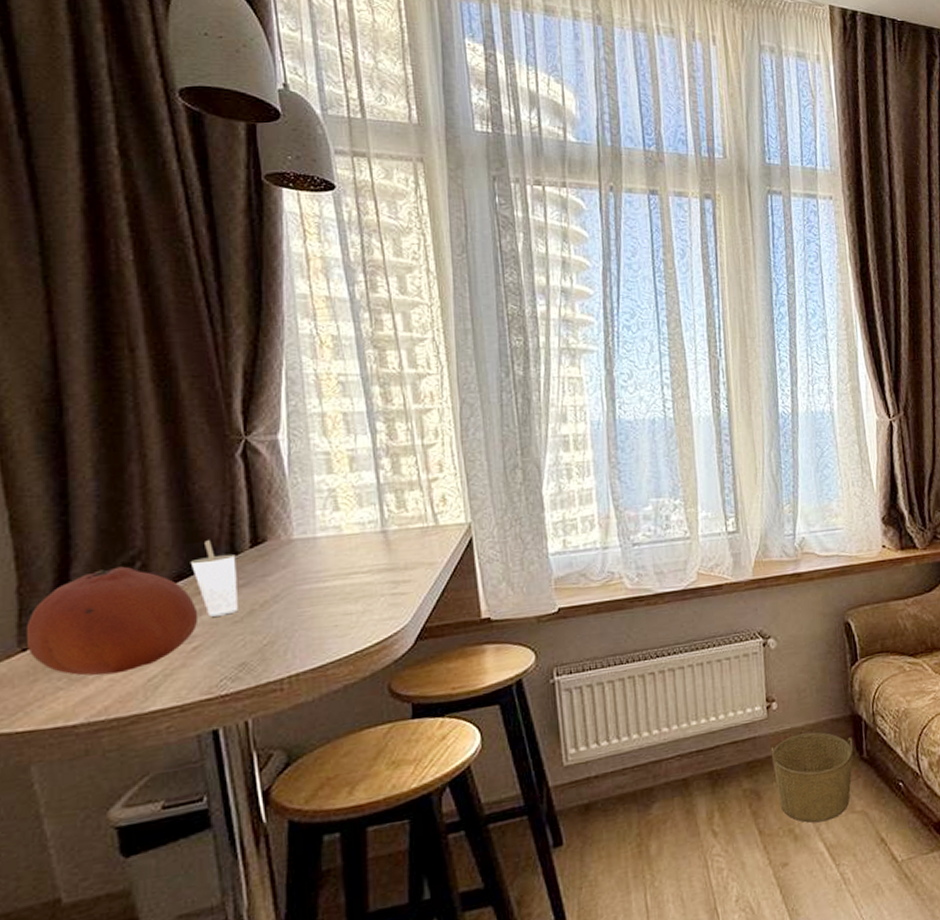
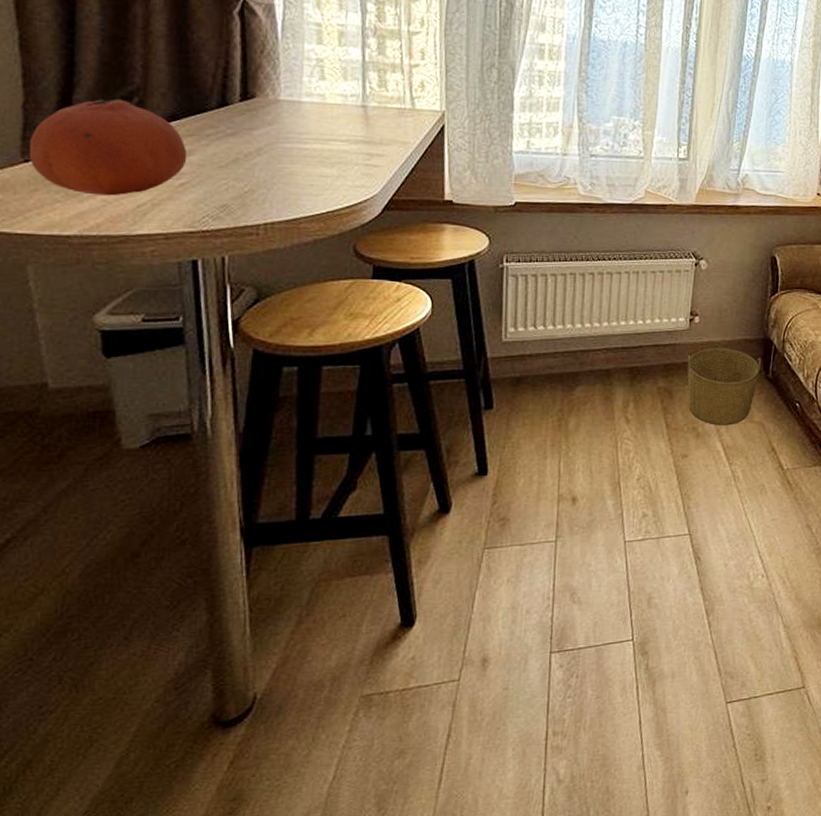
cup: present [190,539,238,617] -> none [183,87,226,159]

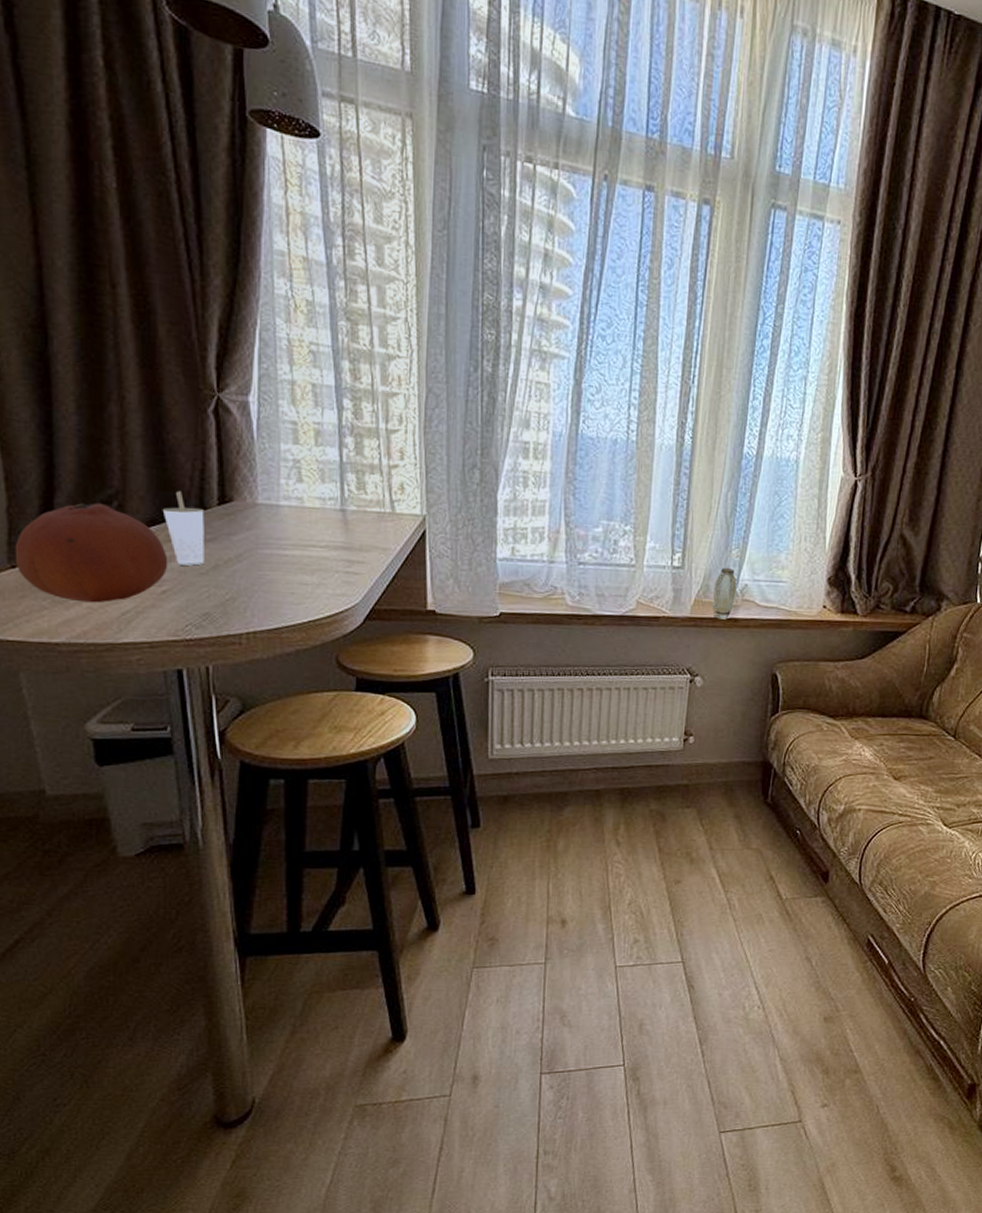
cup: none [183,87,226,159] -> present [162,490,204,566]
basket: present [687,347,762,425] -> none [681,770,760,852]
vase: none [715,159,738,207] -> present [712,568,737,619]

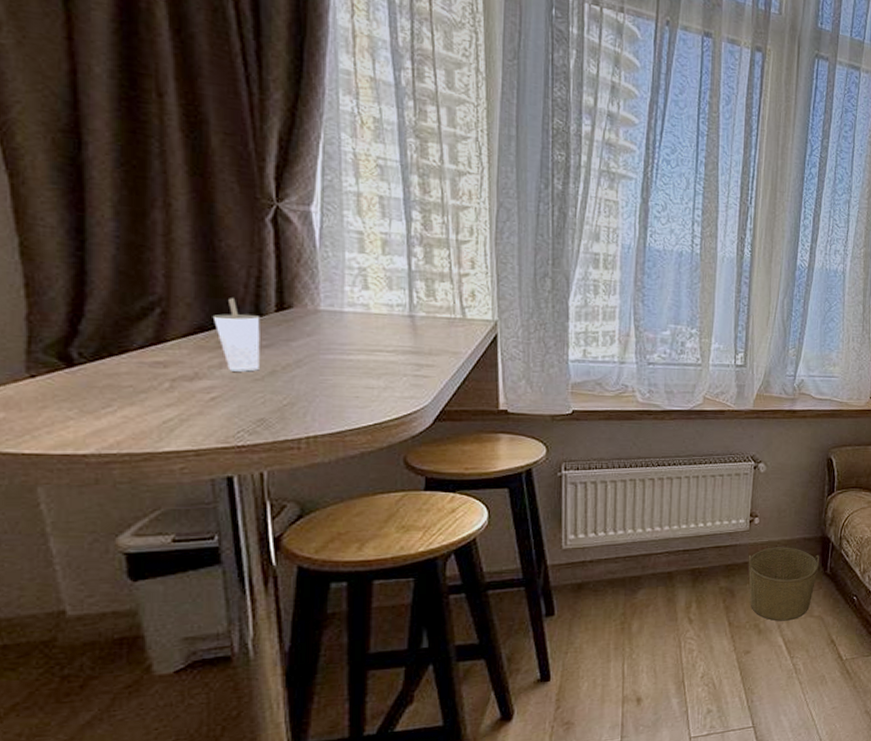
fruit: present [14,503,168,603] -> none [35,310,218,412]
basket: none [681,770,760,852] -> present [748,547,820,621]
vase: present [712,568,737,619] -> none [772,366,794,411]

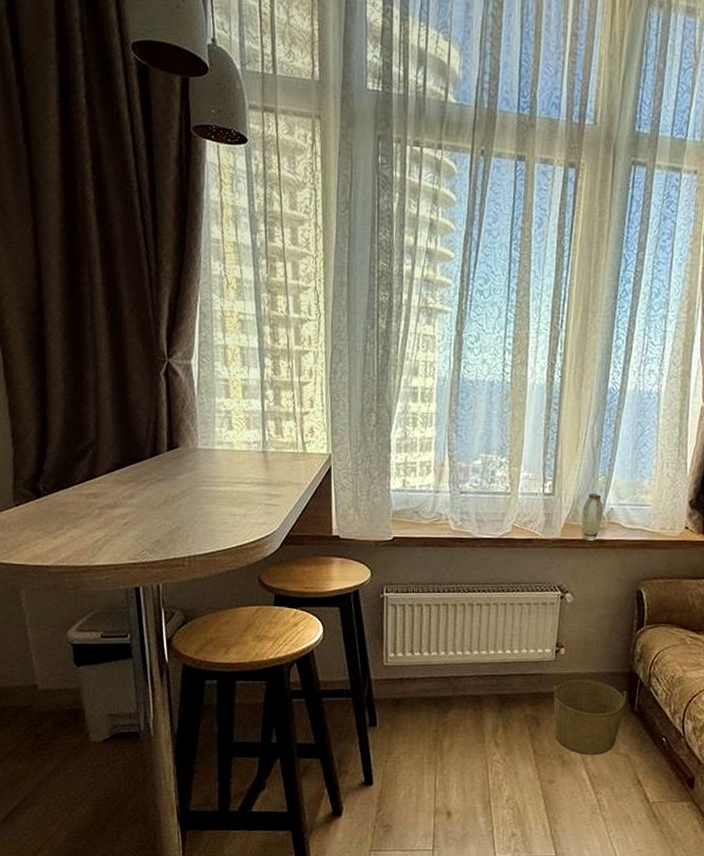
cup: present [212,297,260,372] -> none [125,439,157,502]
vase: none [772,366,794,411] -> present [580,494,604,541]

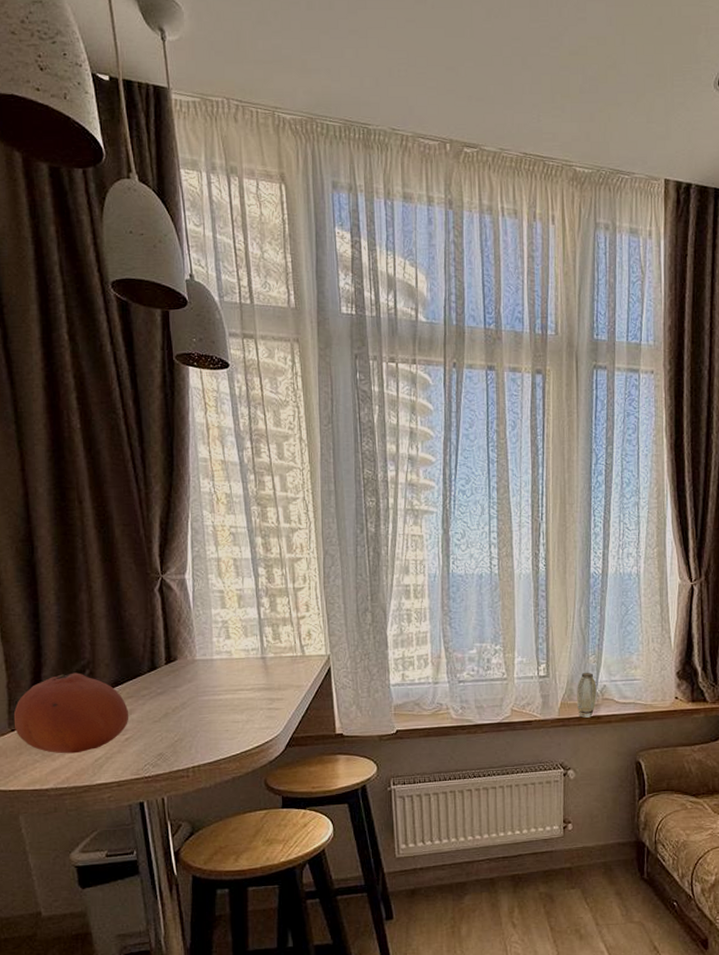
fruit: none [18,452,130,533] -> present [13,672,129,754]
basket: present [553,679,627,755] -> none [564,852,636,927]

